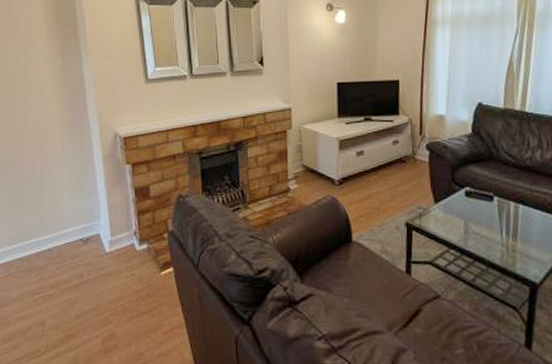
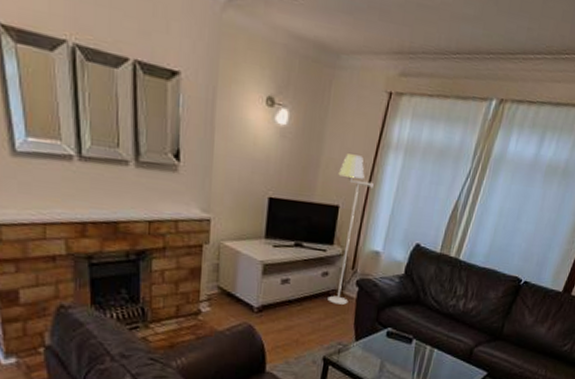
floor lamp: none [394,35,427,169] -> present [327,154,374,305]

